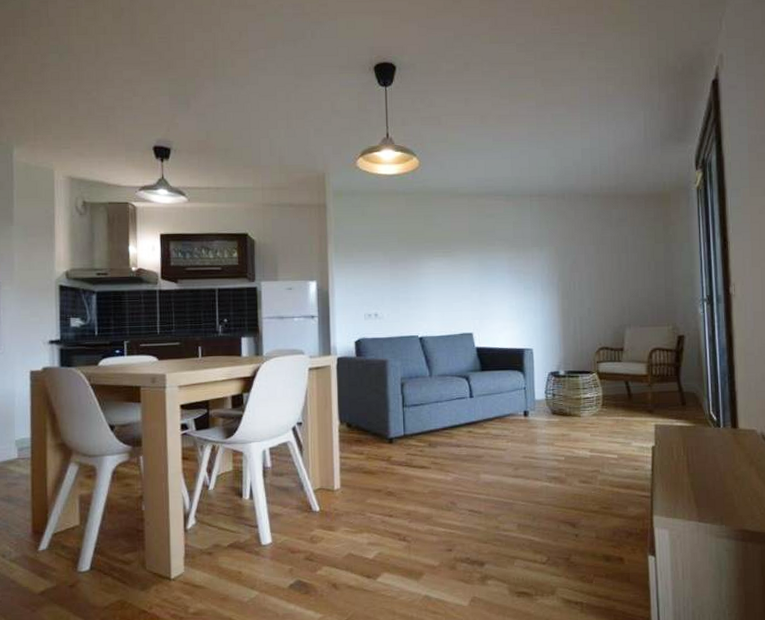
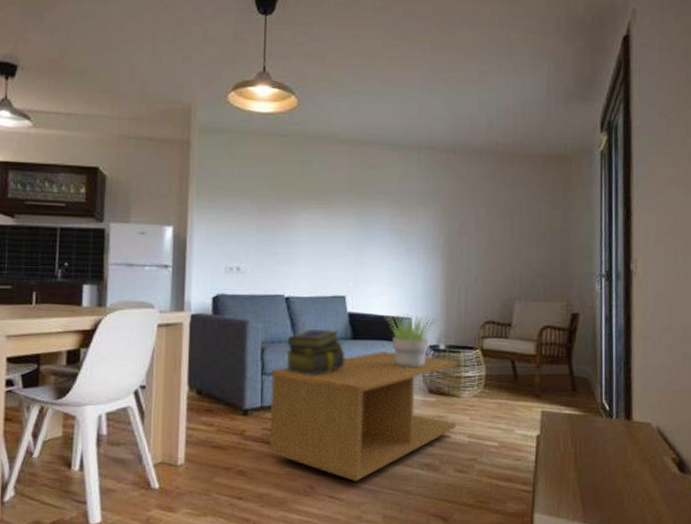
coffee table: none [411,379,578,497] -> present [269,350,457,482]
stack of books: none [422,364,476,406] -> present [284,329,345,376]
potted plant: none [508,345,557,393] -> present [384,313,438,368]

